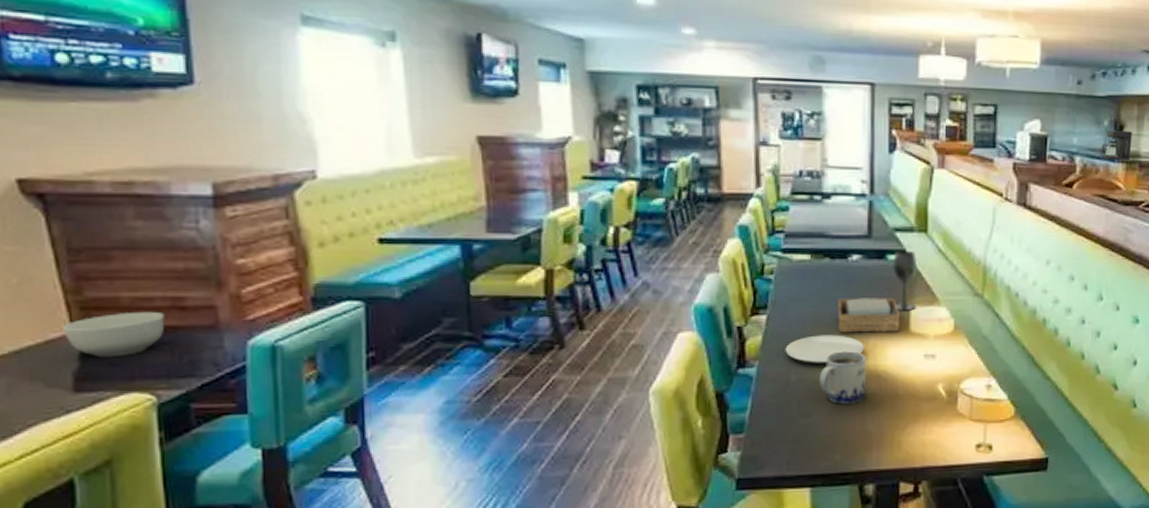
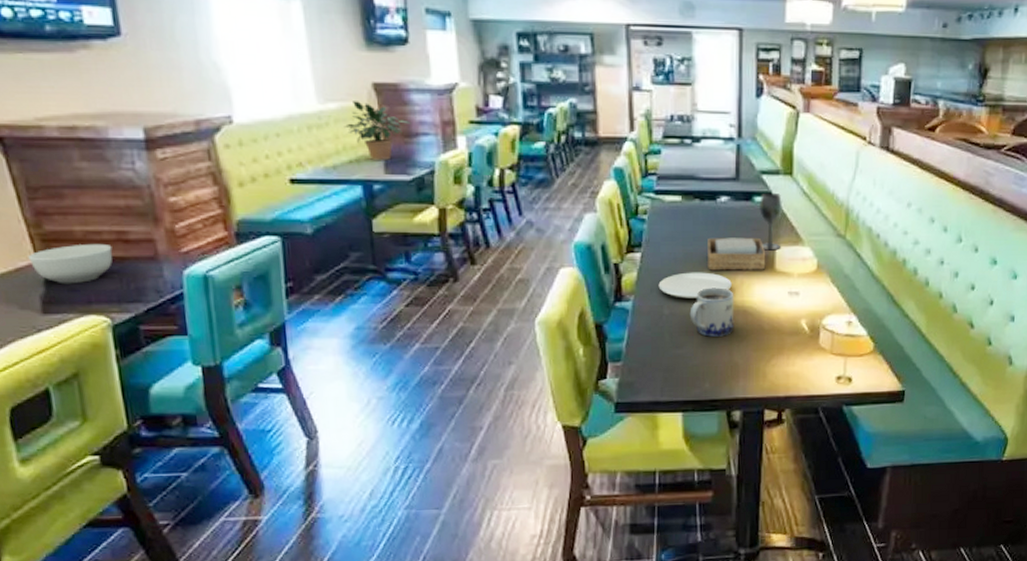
potted plant: none [443,155,518,219] -> present [344,101,411,161]
coffee maker: present [1102,130,1132,160] -> none [965,74,997,104]

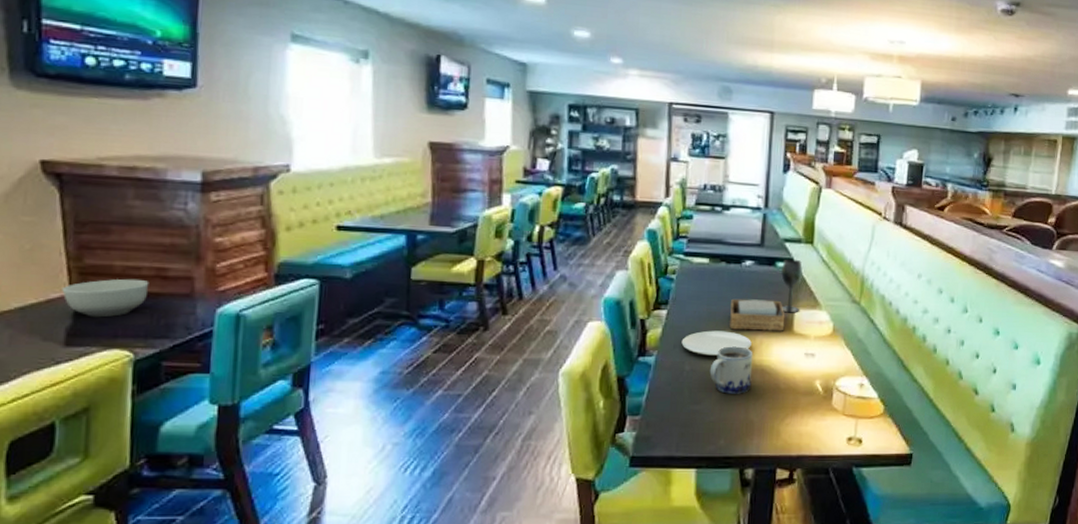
potted plant: present [344,101,411,161] -> none [396,157,460,214]

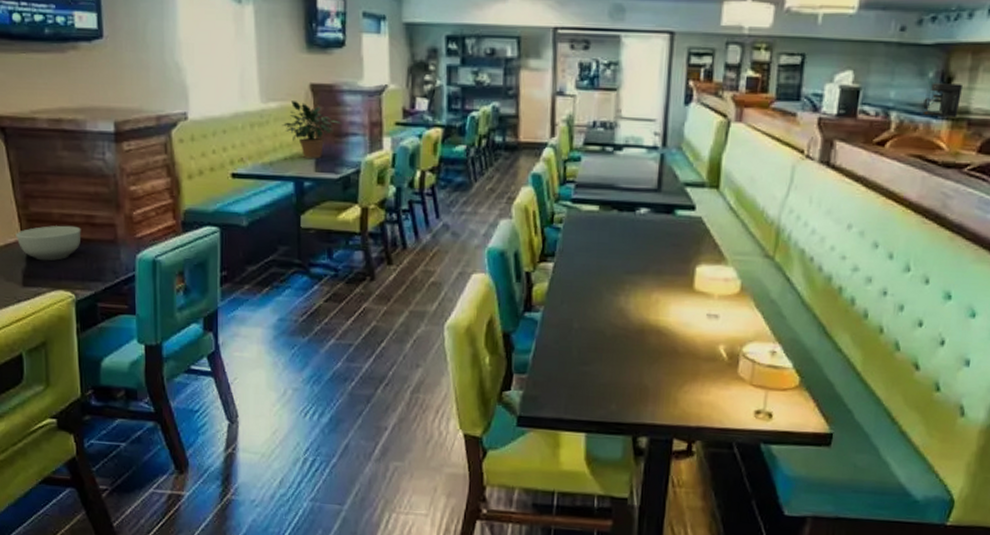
potted plant: none [396,157,460,214] -> present [282,101,342,160]
plate: present [681,330,752,356] -> none [569,286,646,314]
mug: present [709,346,753,394] -> none [600,303,648,357]
napkin holder: present [730,298,785,331] -> none [622,251,685,289]
wine glass: present [781,258,803,313] -> none [681,206,706,269]
coffee maker: none [971,162,999,189] -> present [922,83,962,117]

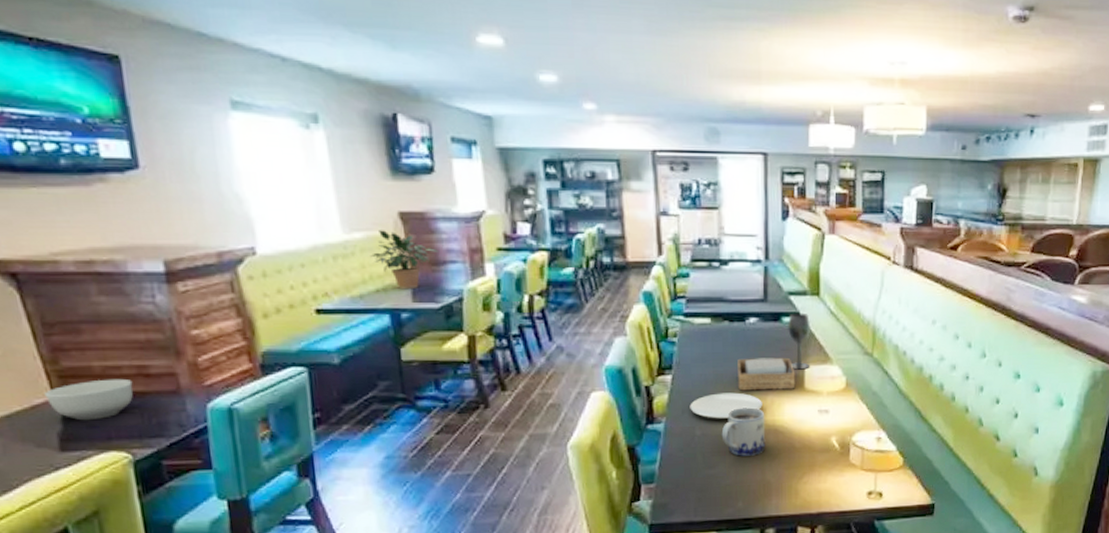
plate: none [569,286,646,314] -> present [690,392,762,419]
mug: none [600,303,648,357] -> present [721,407,766,456]
napkin holder: none [622,251,685,289] -> present [737,357,796,391]
wine glass: none [681,206,706,269] -> present [788,313,810,370]
coffee maker: present [922,83,962,117] -> none [985,194,1015,223]

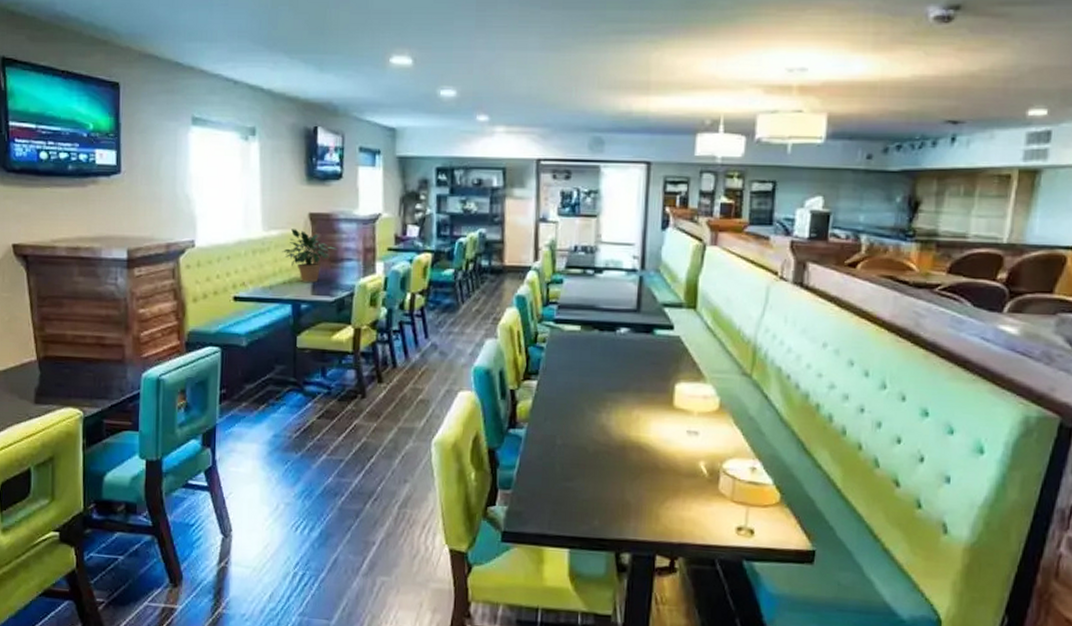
bowl: present [44,378,134,421] -> none [31,346,92,380]
plate: present [690,392,762,419] -> none [552,403,627,430]
mug: present [721,407,766,456] -> none [582,420,630,473]
napkin holder: present [737,357,796,391] -> none [603,369,665,406]
wine glass: present [788,313,810,370] -> none [660,325,684,386]

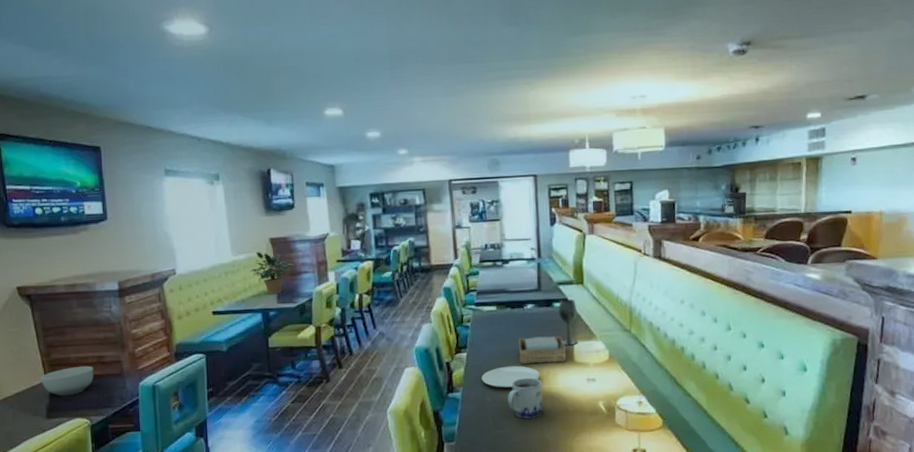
bowl: none [31,346,92,380] -> present [40,365,94,397]
plate: none [552,403,627,430] -> present [481,365,540,388]
mug: none [582,420,630,473] -> present [507,378,544,419]
napkin holder: none [603,369,665,406] -> present [518,336,567,364]
wine glass: none [660,325,684,386] -> present [558,298,578,346]
coffee maker: none [892,207,929,240] -> present [721,192,747,217]

